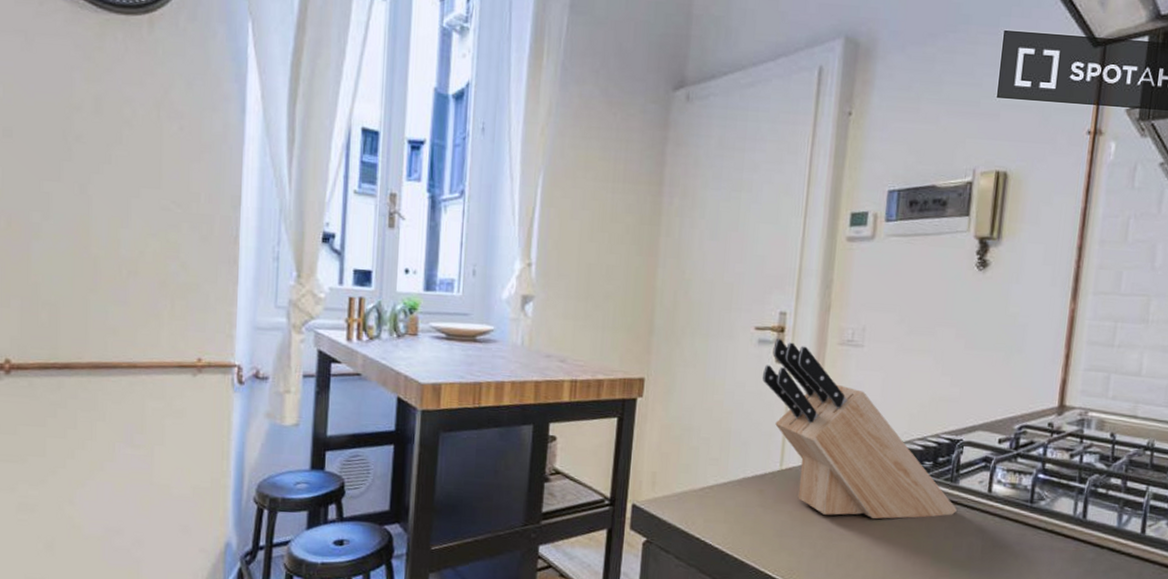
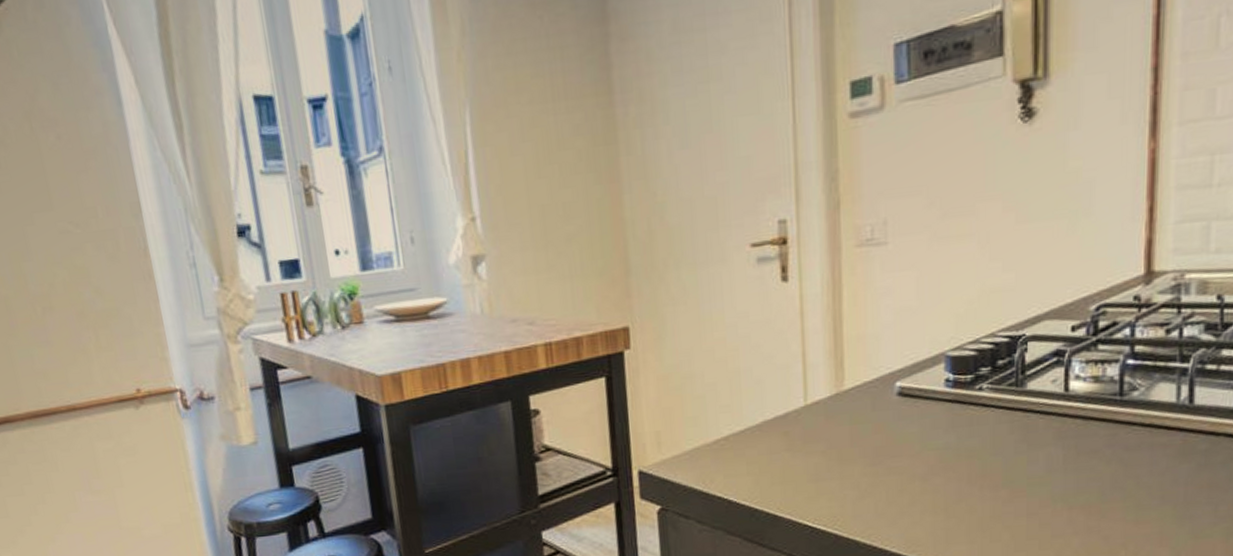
knife block: present [763,339,957,520] -> none [768,253,1027,449]

